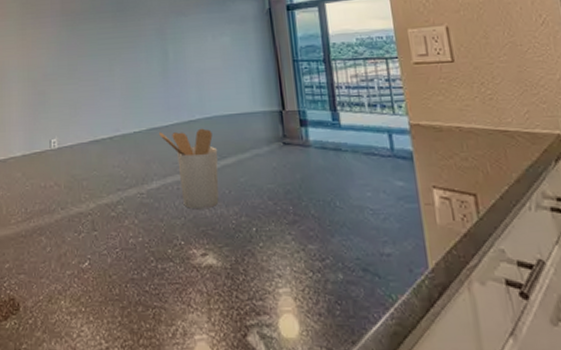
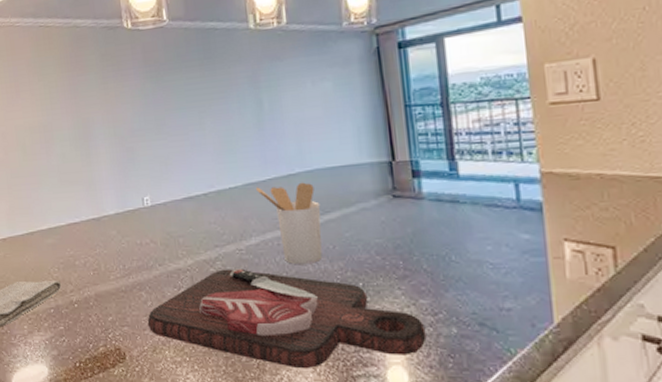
cutting board: none [45,213,315,319] -> present [147,268,427,369]

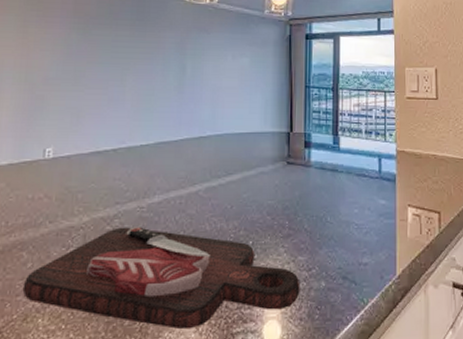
utensil holder: present [256,182,323,265] -> none [167,145,225,224]

